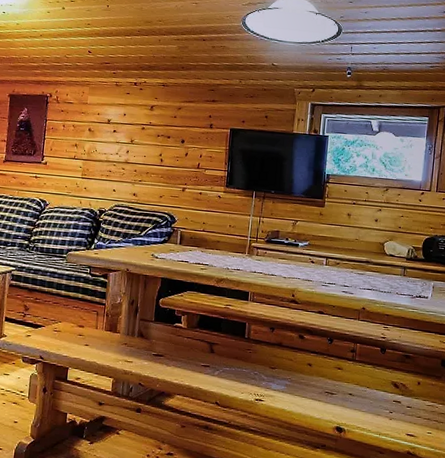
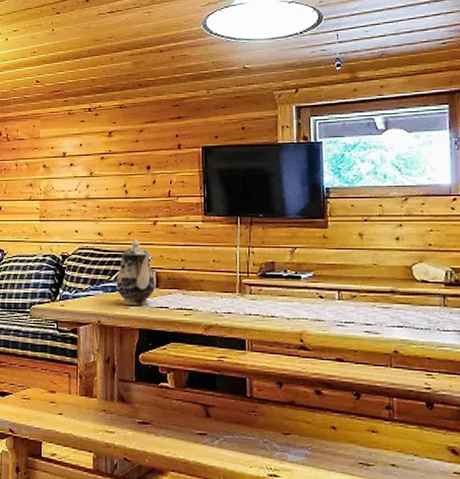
teapot: none [145,202,179,259] -> present [116,239,155,305]

